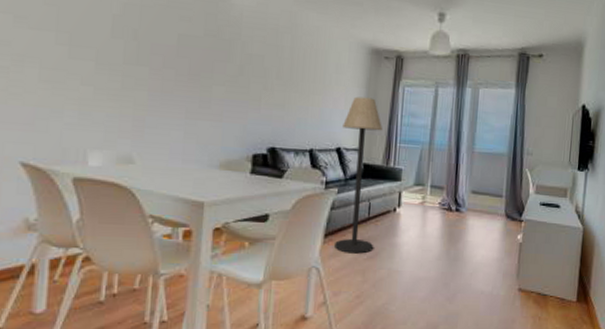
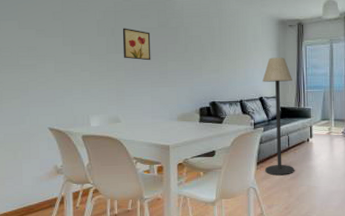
wall art: none [148,30,192,82] -> present [122,28,151,61]

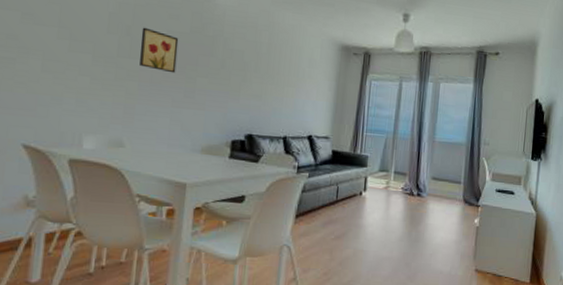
floor lamp: present [262,57,295,176] -> none [305,89,351,234]

